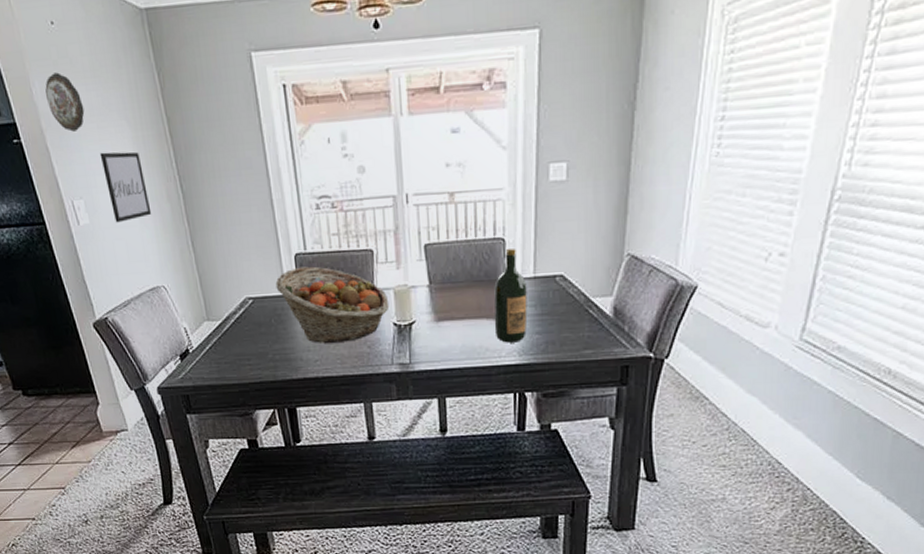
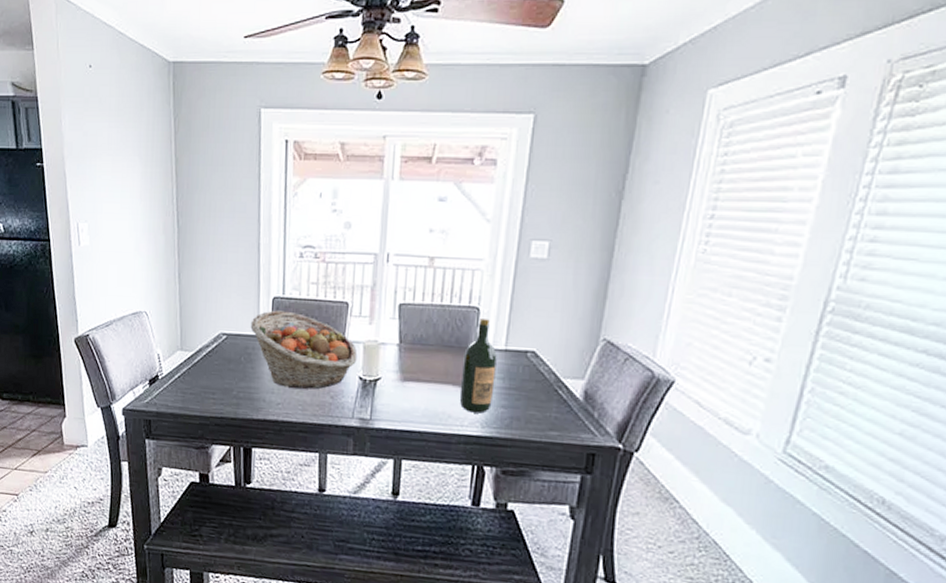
decorative plate: present [45,72,85,132] -> none [73,109,104,162]
wall art: present [99,152,152,223] -> none [110,183,147,248]

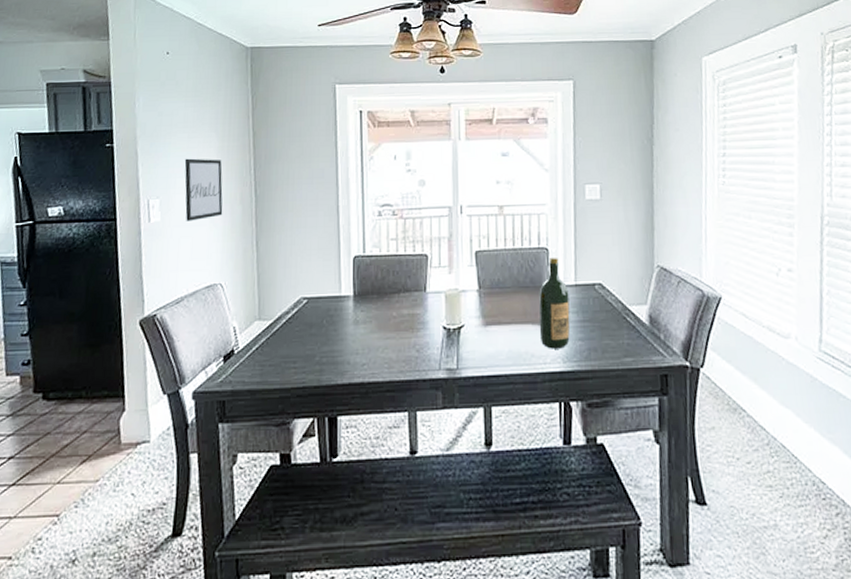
wall art: none [110,183,147,248] -> present [184,158,223,222]
fruit basket: present [250,310,358,389] -> none [332,268,440,346]

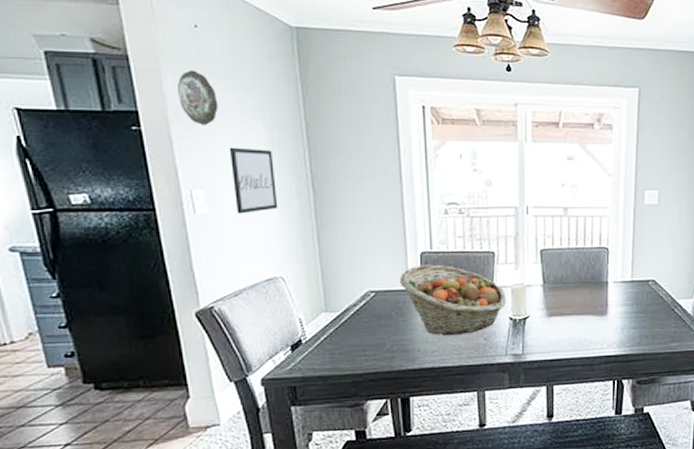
decorative plate: none [147,91,180,140] -> present [178,70,218,125]
fruit basket: none [332,268,440,346] -> present [399,264,507,335]
wine bottle: present [538,258,571,349] -> none [598,257,626,336]

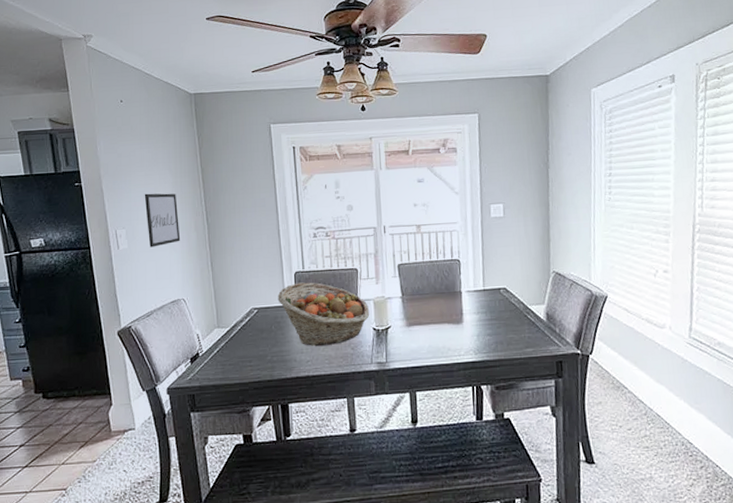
decorative plate: present [178,70,218,125] -> none [108,135,137,178]

